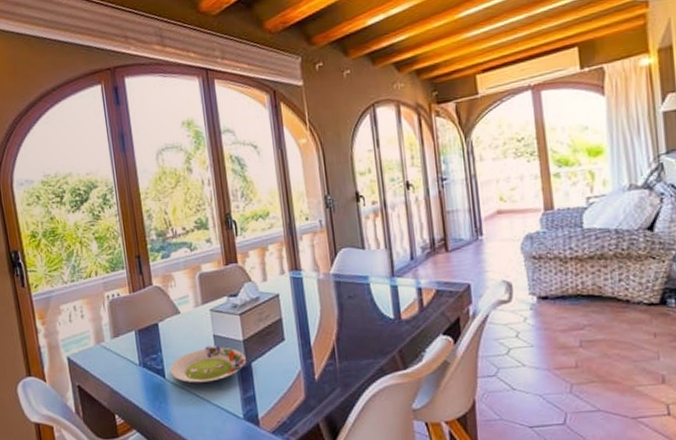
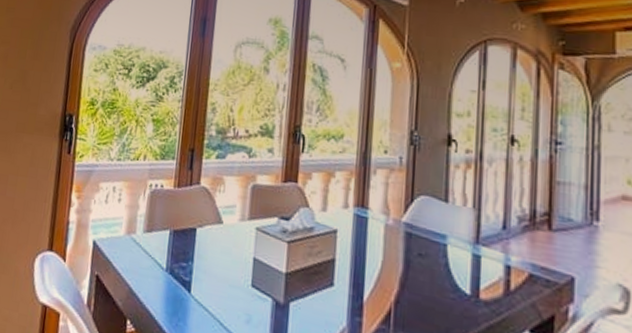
salad plate: present [170,345,246,383] -> none [197,268,285,313]

